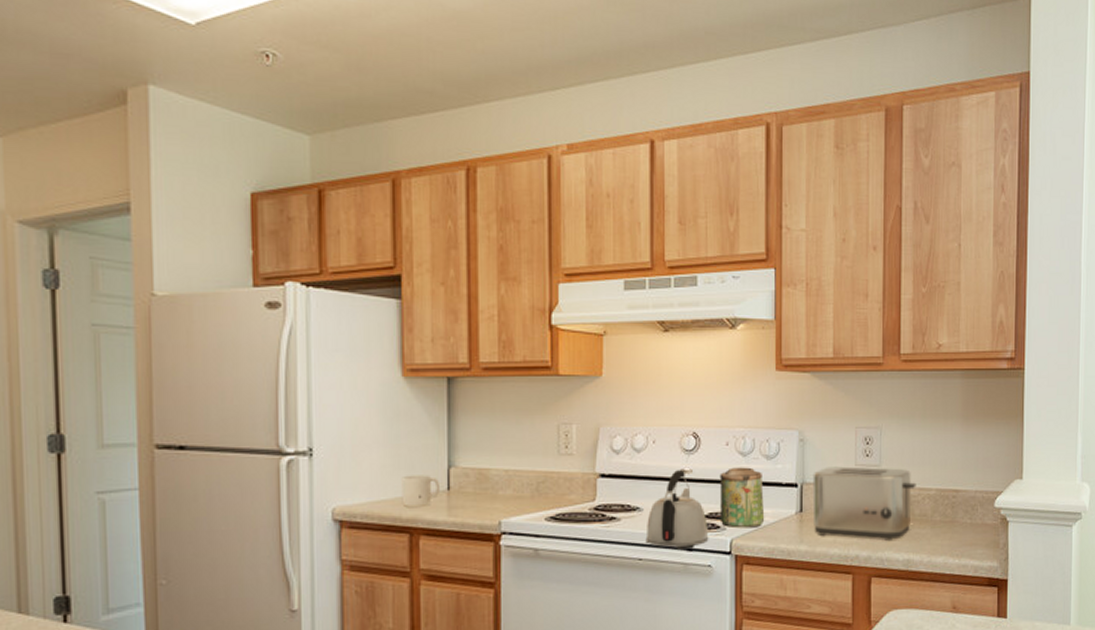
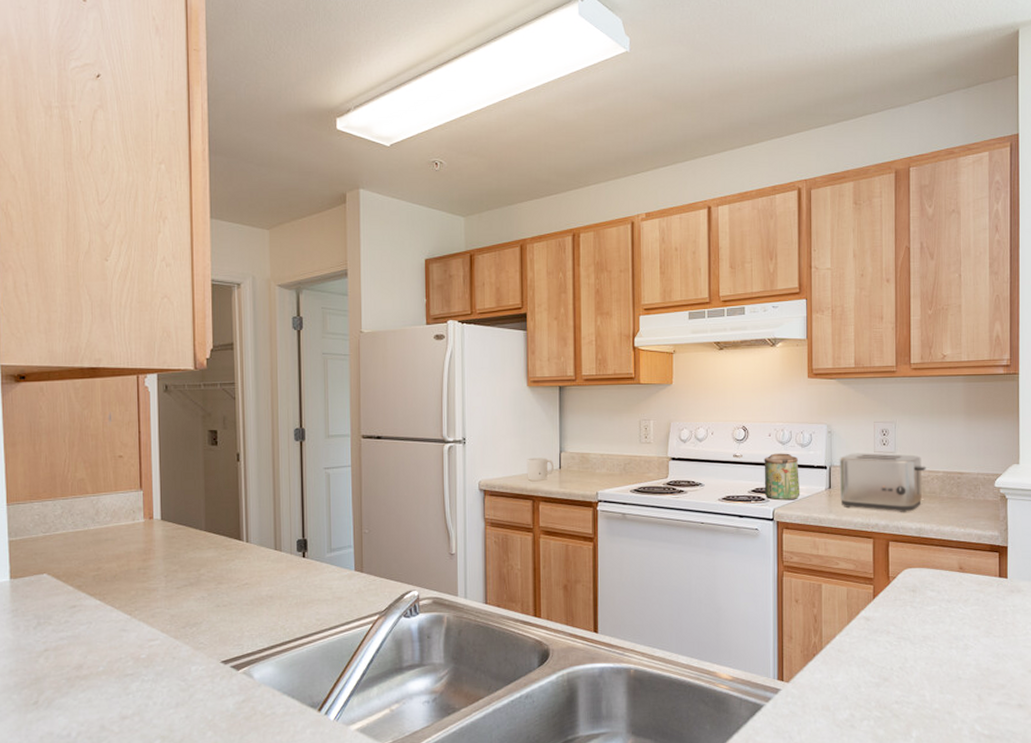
kettle: present [645,470,709,549] -> none [706,455,756,516]

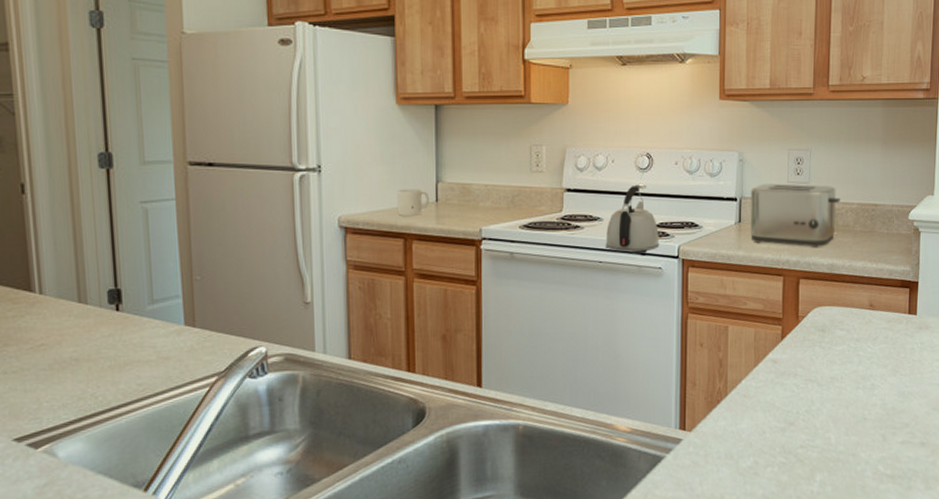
kettle: none [706,455,756,516] -> present [605,186,660,254]
canister: present [764,453,801,501] -> none [669,183,708,236]

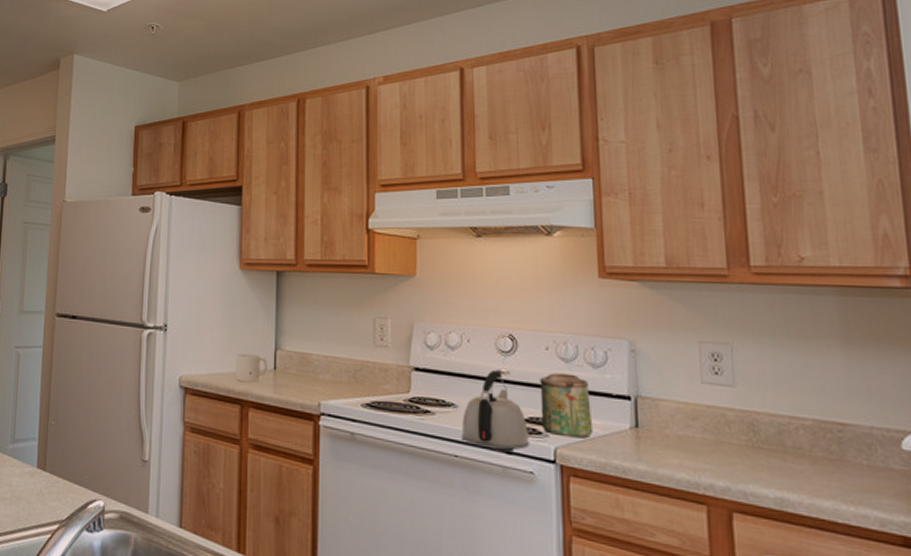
canister: none [669,183,708,236] -> present [539,373,594,439]
toaster: present [749,183,840,247] -> none [648,381,785,472]

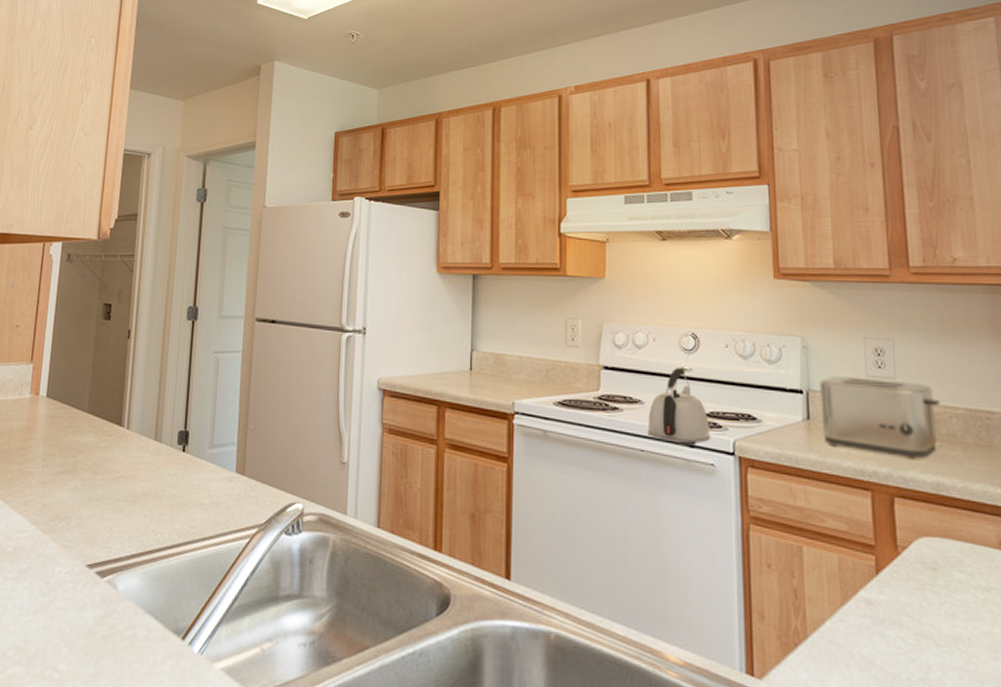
mug: present [235,353,269,383] -> none [432,355,465,384]
canister: present [539,373,594,439] -> none [720,369,769,431]
toaster: none [648,381,785,472] -> present [819,375,940,459]

